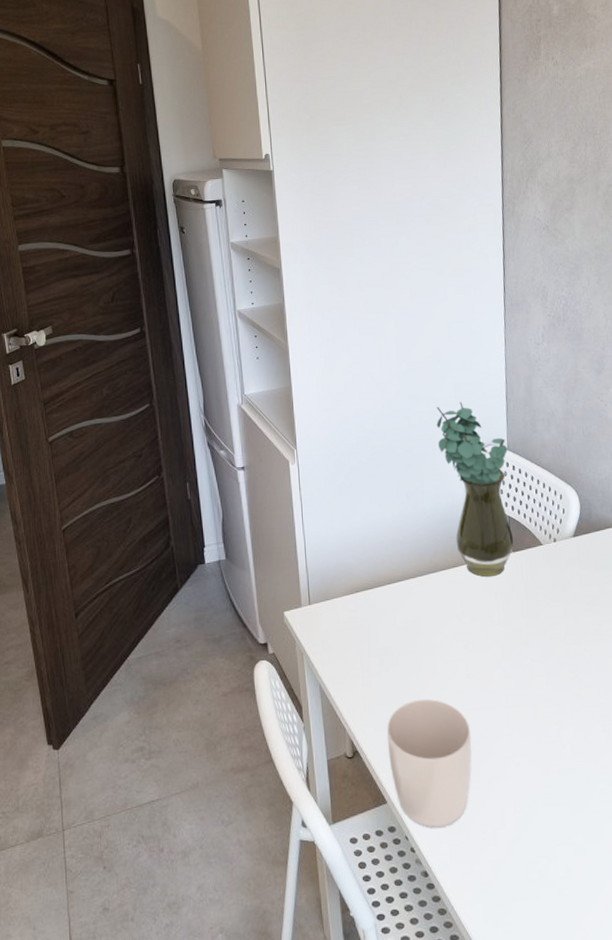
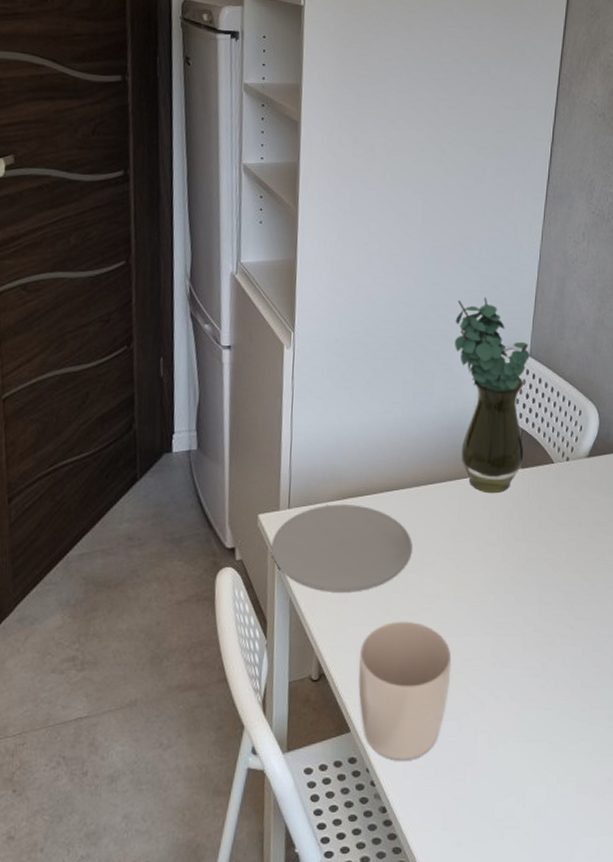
plate: none [298,597,423,677] -> present [271,504,412,592]

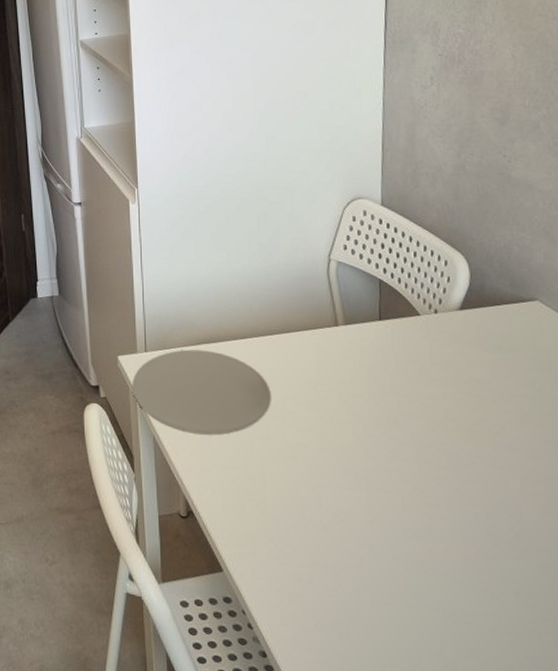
mug: present [358,621,452,761] -> none [225,467,324,608]
vase: present [455,297,530,494] -> none [296,148,385,345]

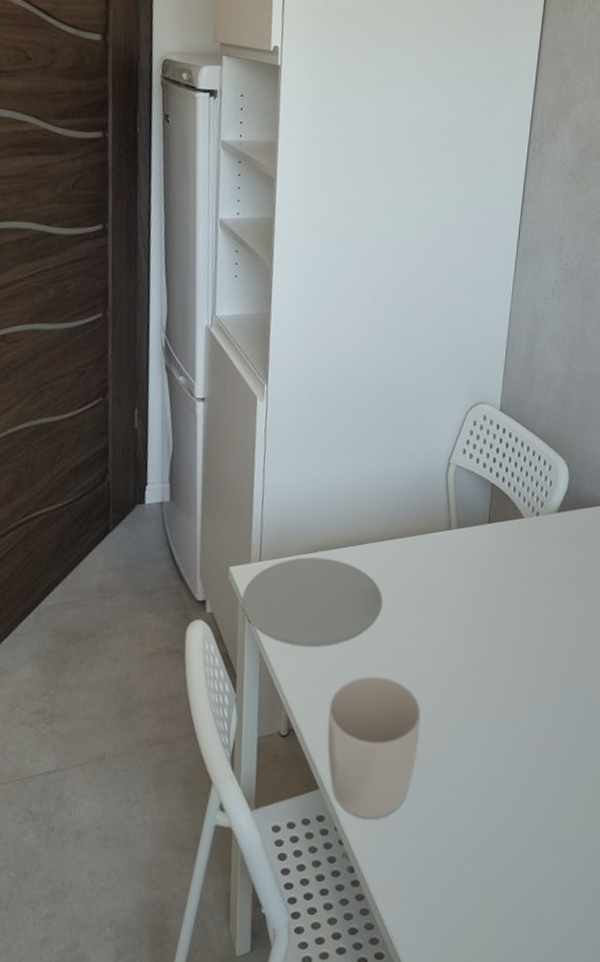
mug: none [225,467,324,608] -> present [327,676,421,819]

